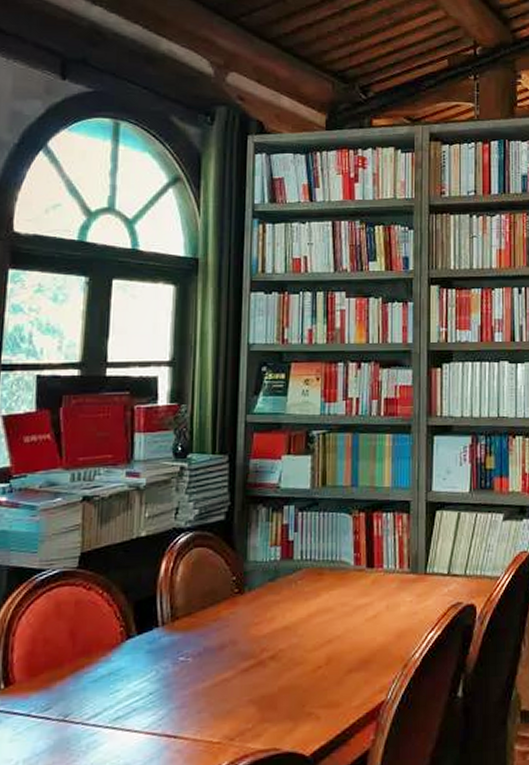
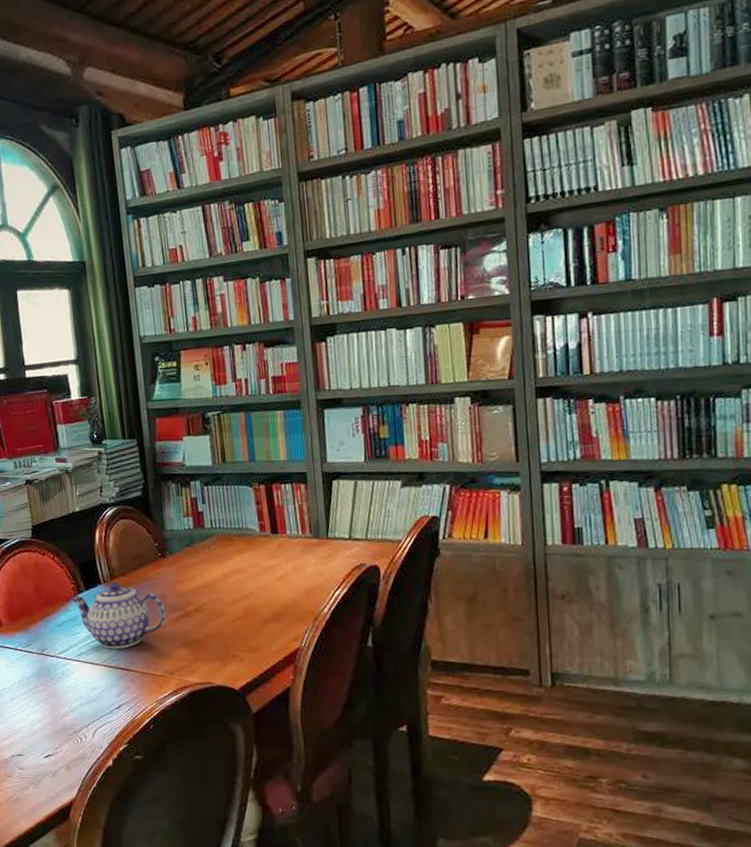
teapot: none [117,624,235,711] -> present [72,582,166,649]

